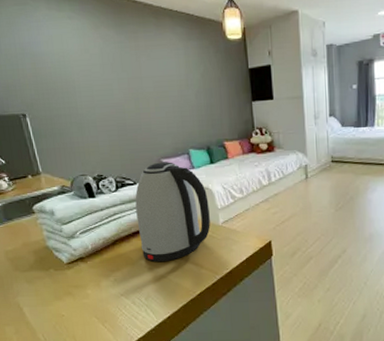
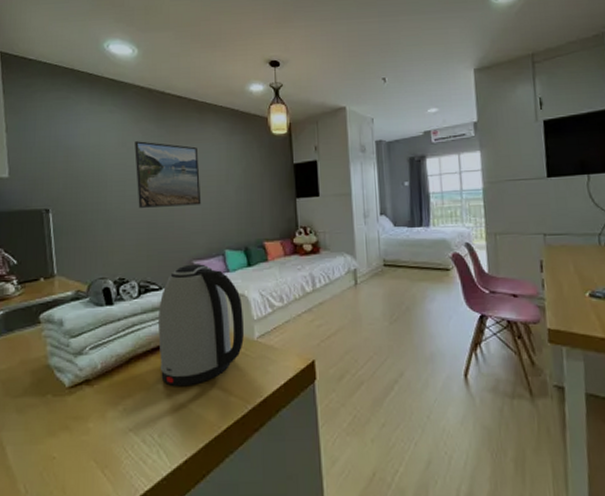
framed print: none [96,47,165,112] -> present [135,141,202,208]

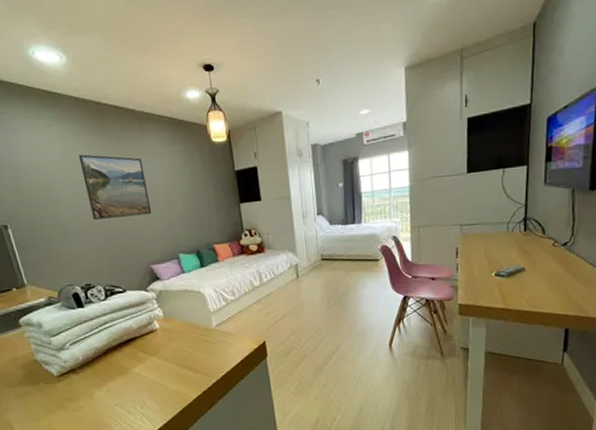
kettle: present [158,264,244,387] -> none [125,267,204,370]

